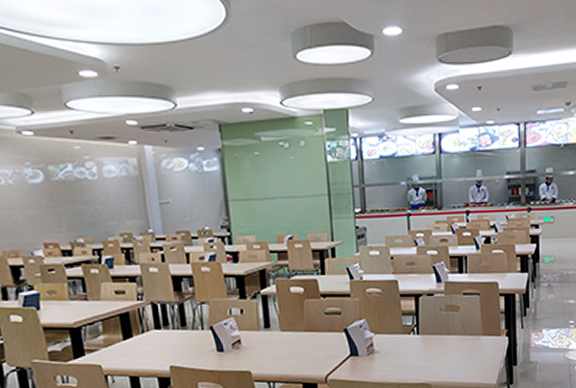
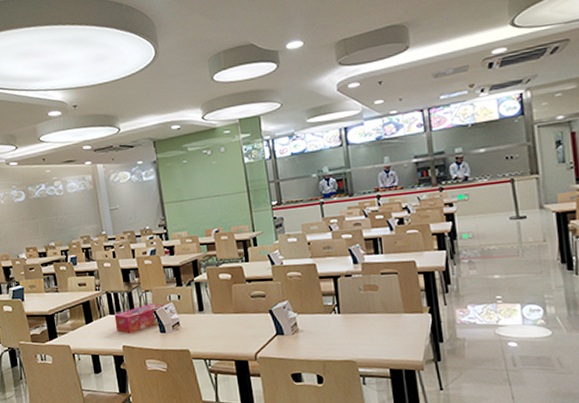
tissue box: none [160,317,222,352] -> present [114,303,163,334]

